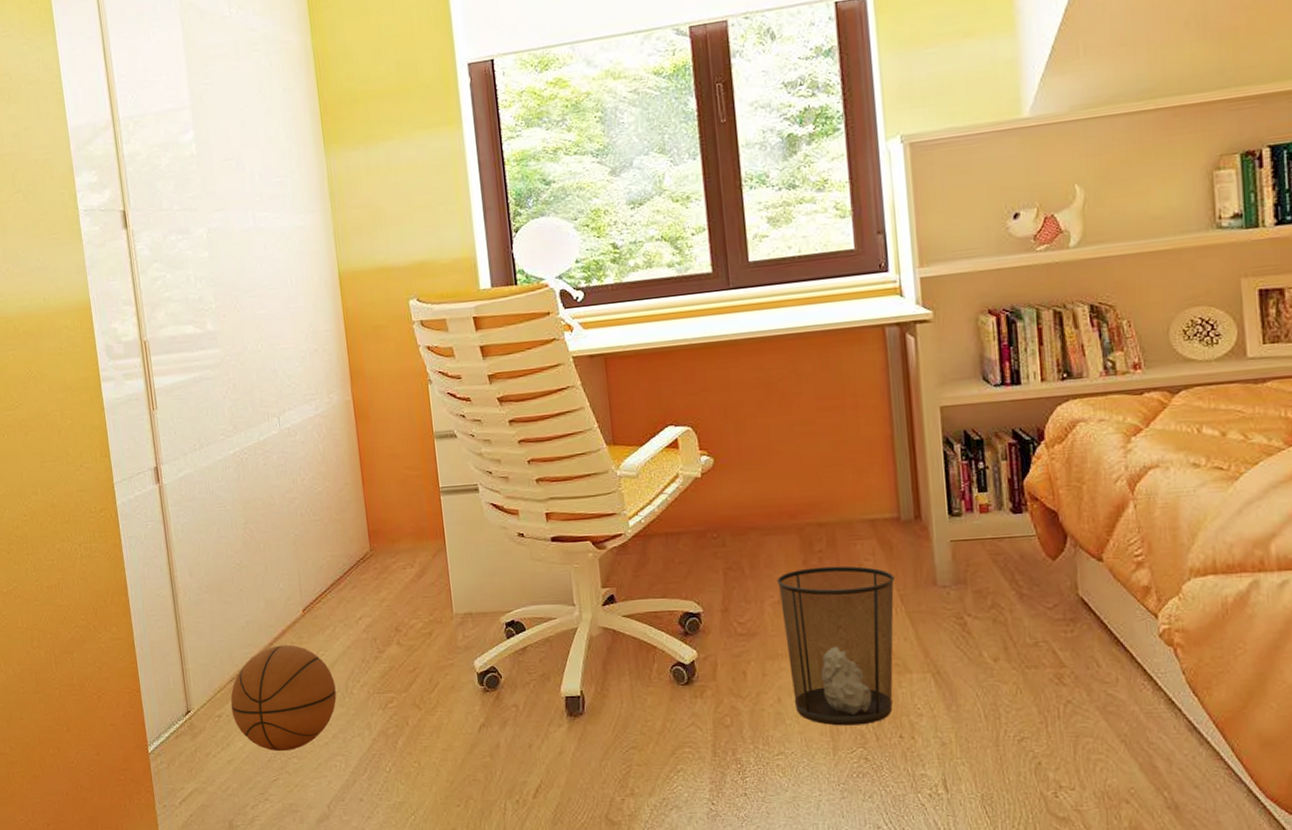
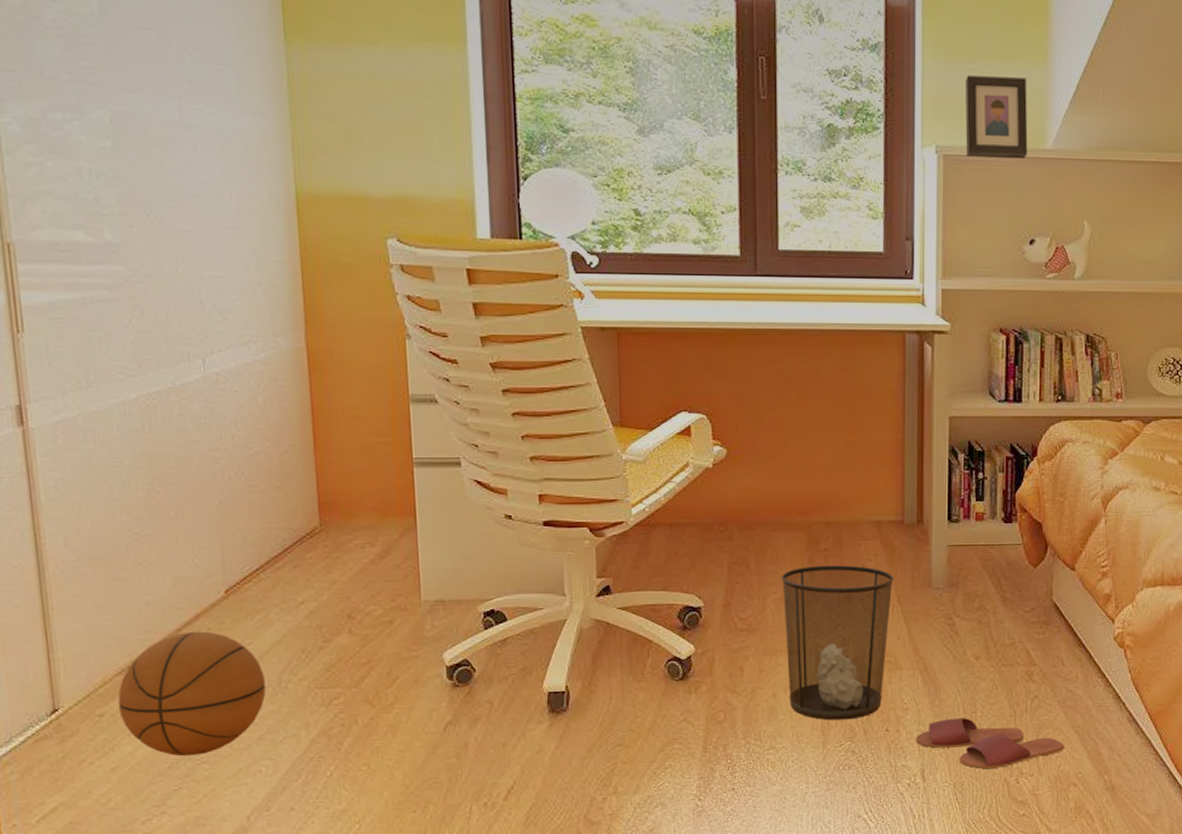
picture frame: none [925,50,1002,140] -> present [964,75,1028,160]
slippers: none [934,724,1111,780] -> present [916,718,1065,769]

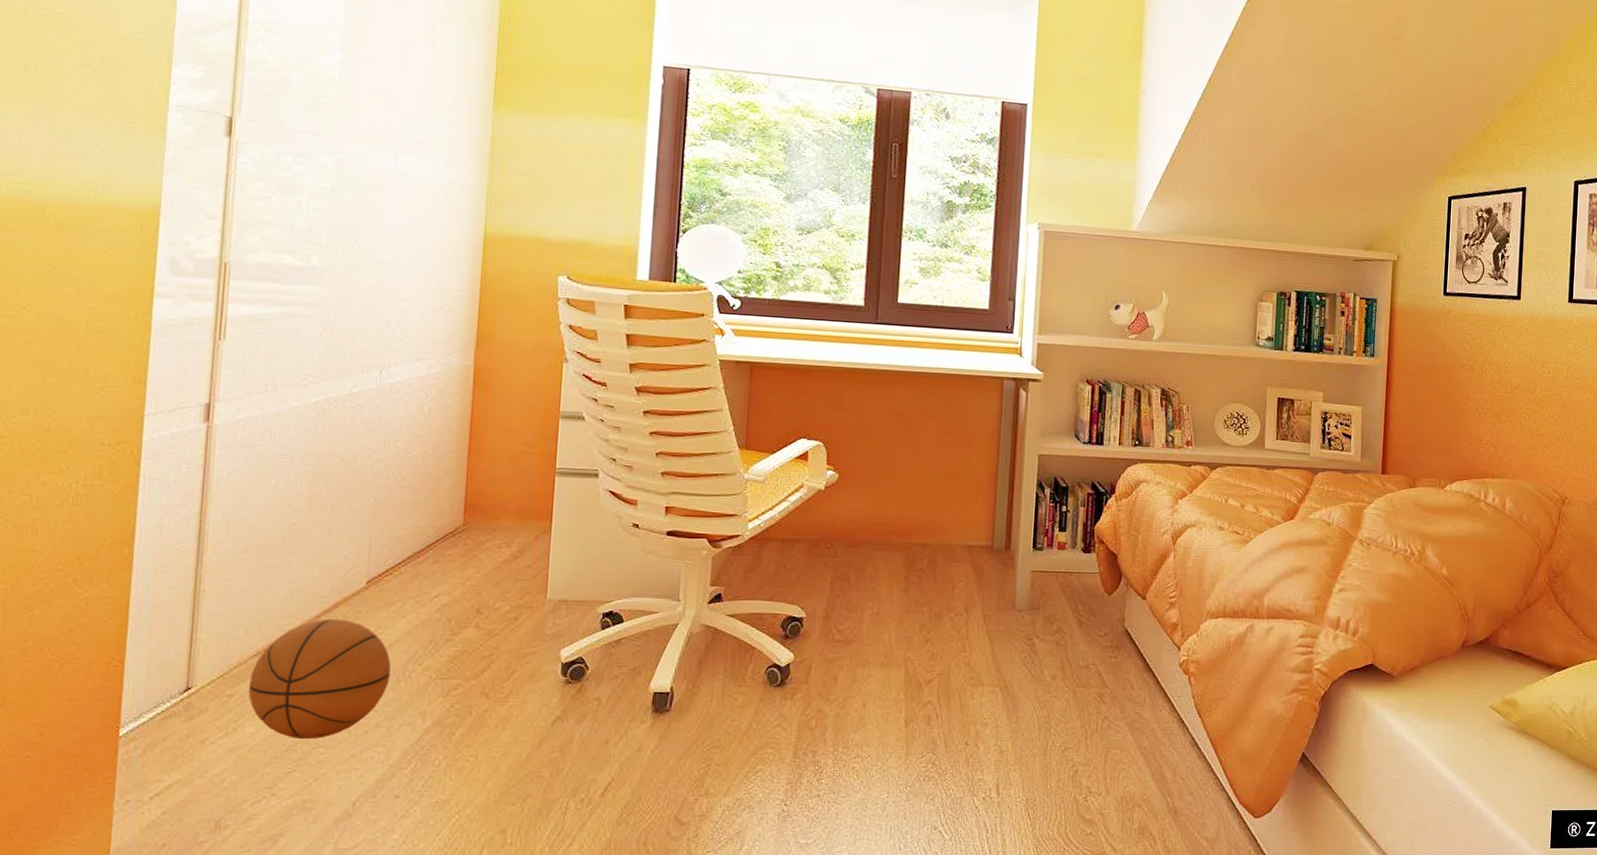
waste bin: present [782,565,895,721] -> none [877,584,982,732]
slippers: present [916,718,1065,769] -> none [993,735,1132,785]
picture frame: present [964,75,1028,160] -> none [1064,168,1118,238]

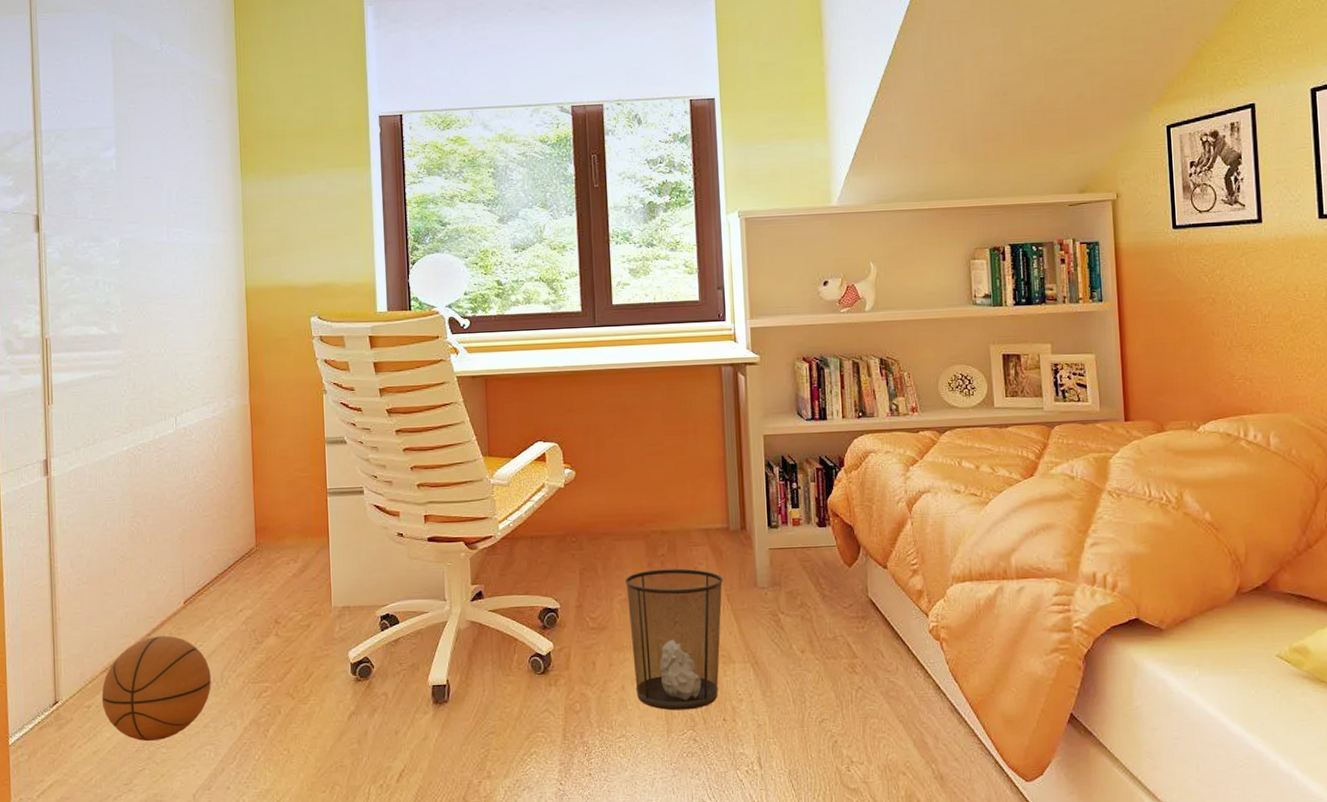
waste bin: none [877,584,982,732] -> present [625,568,724,711]

